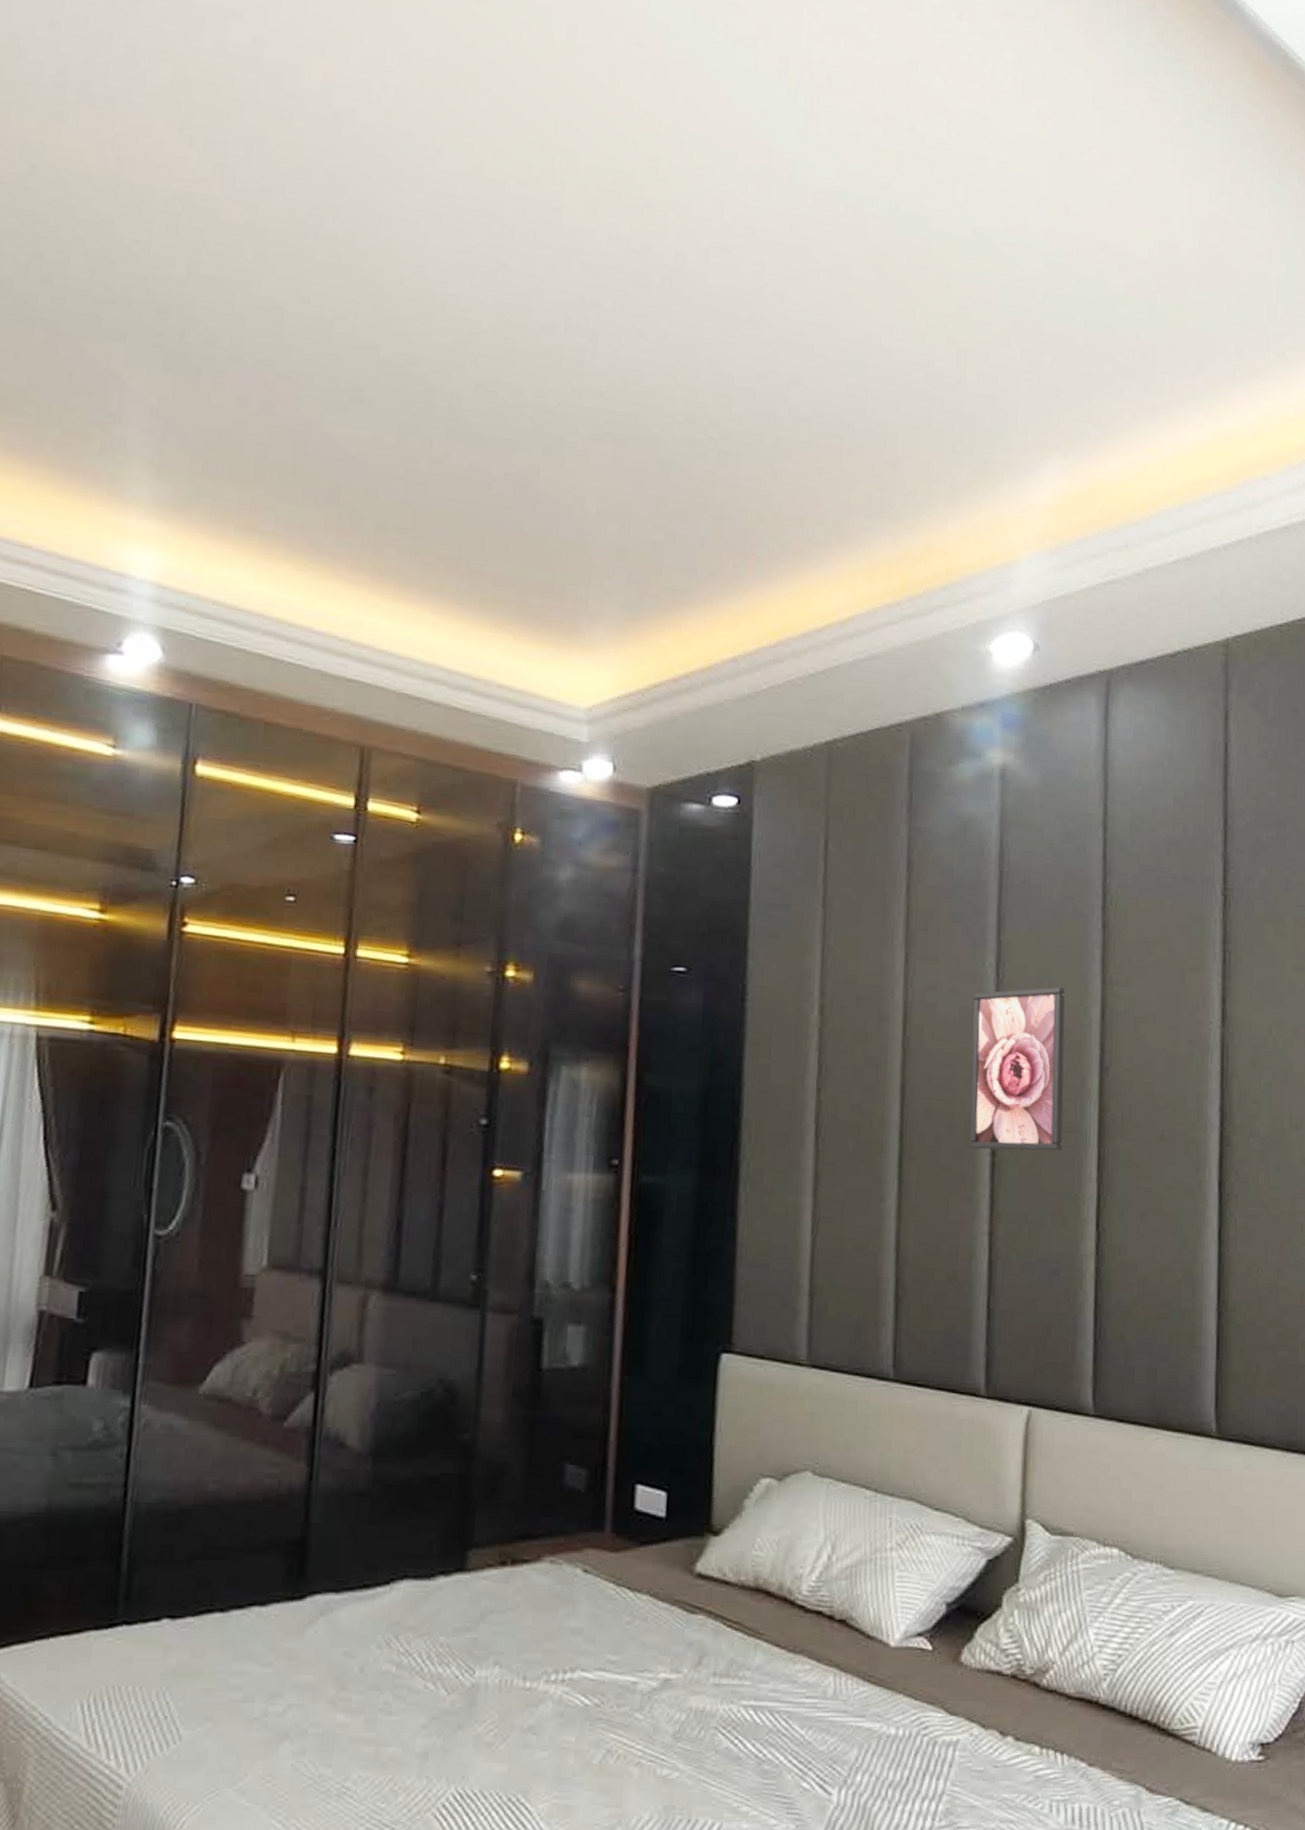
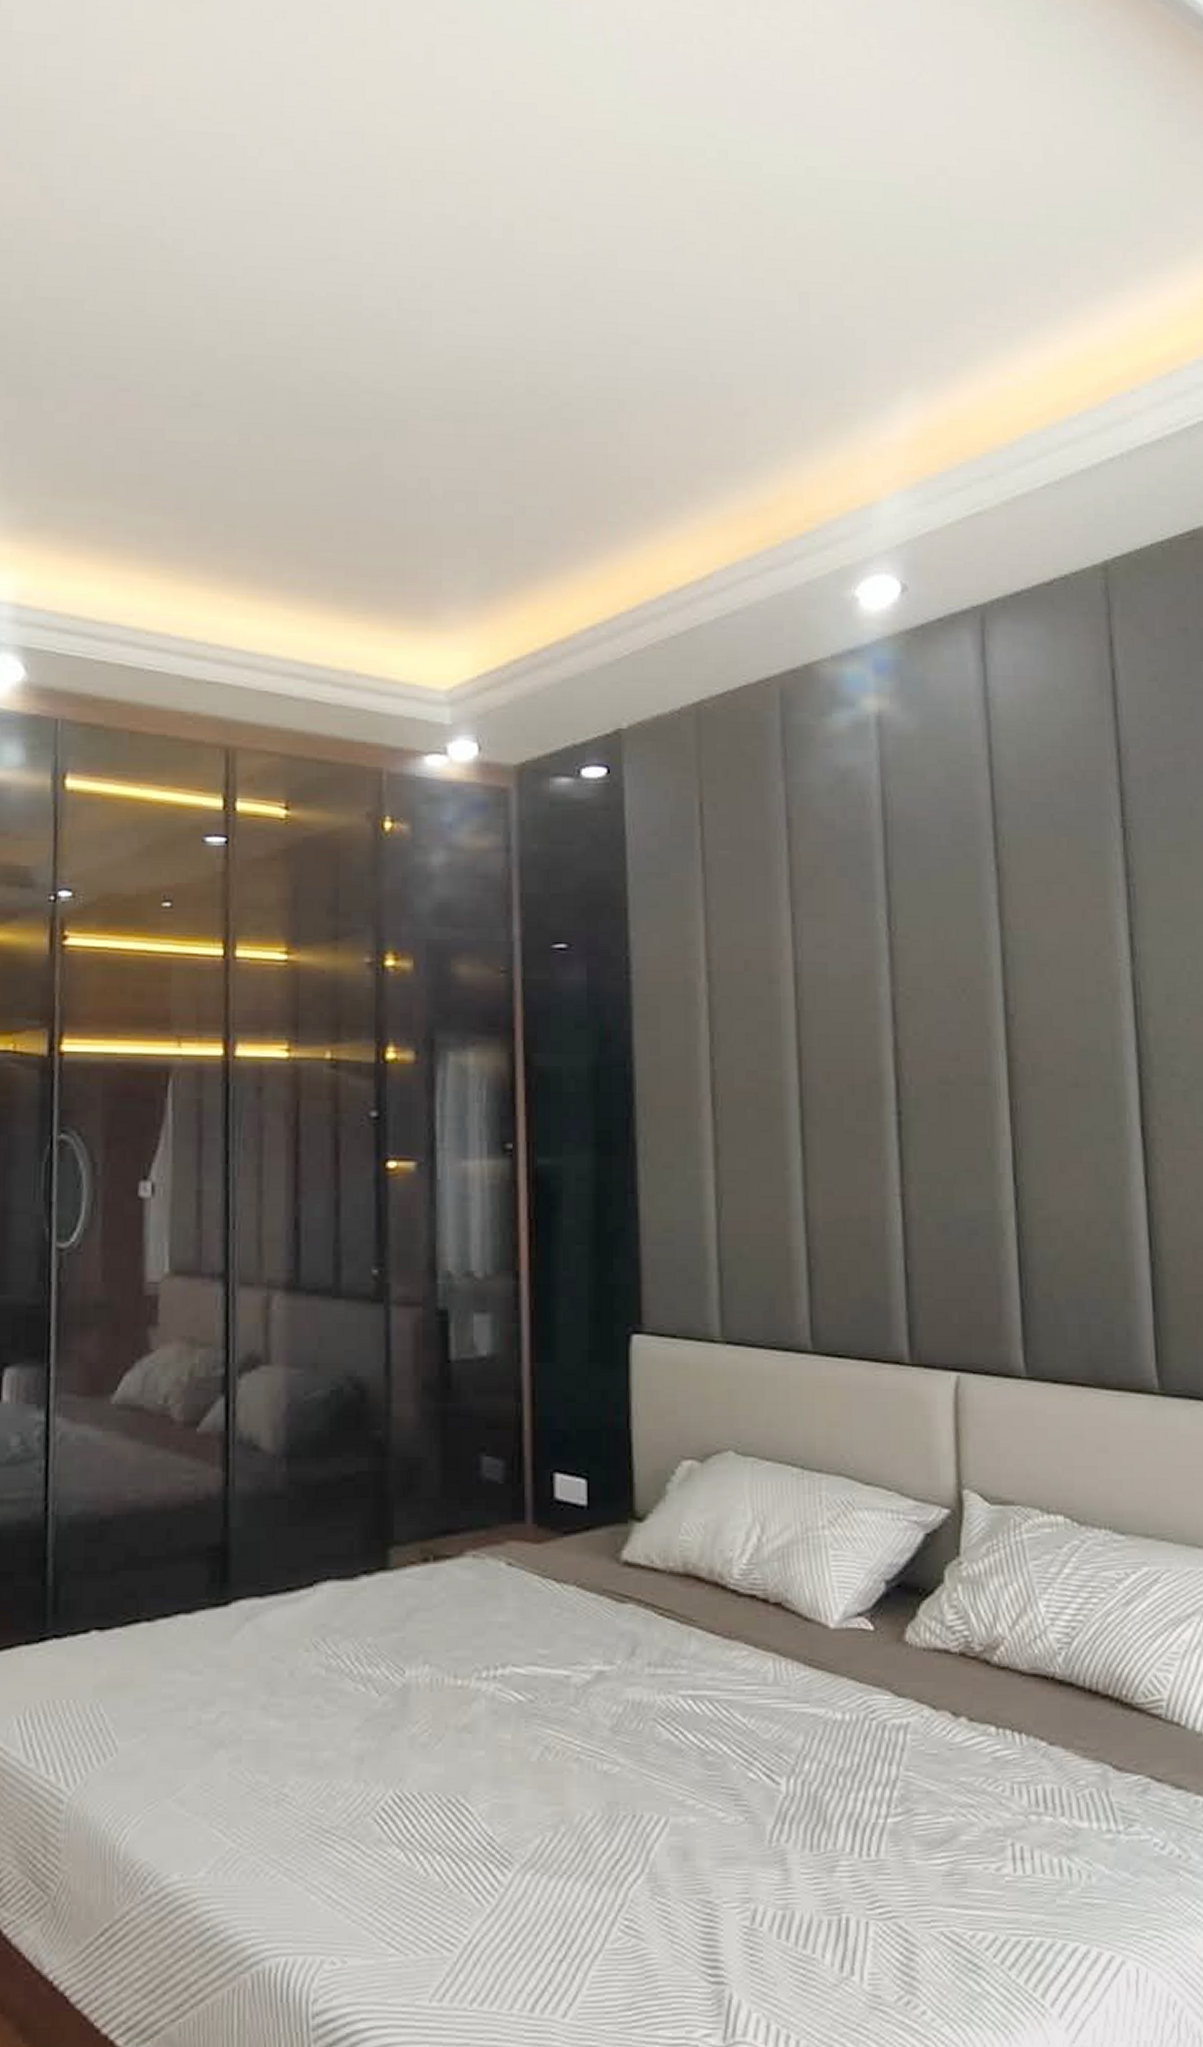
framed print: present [969,986,1065,1152] -> none [865,935,971,1109]

